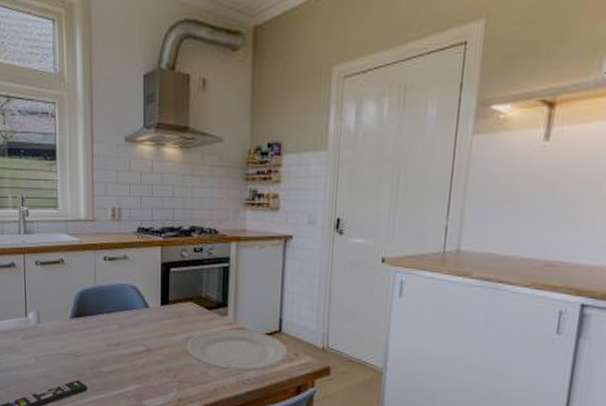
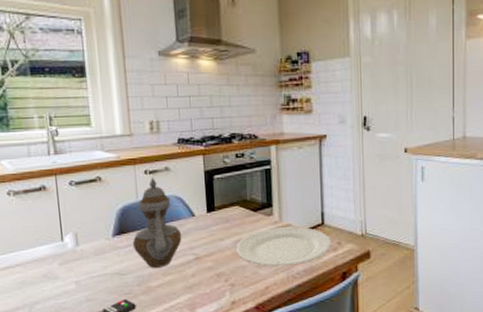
teapot: none [88,264,135,355] -> present [132,177,182,268]

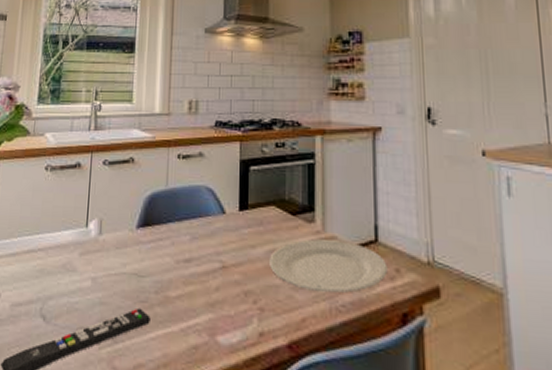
teapot: present [132,177,182,268] -> none [155,162,209,274]

